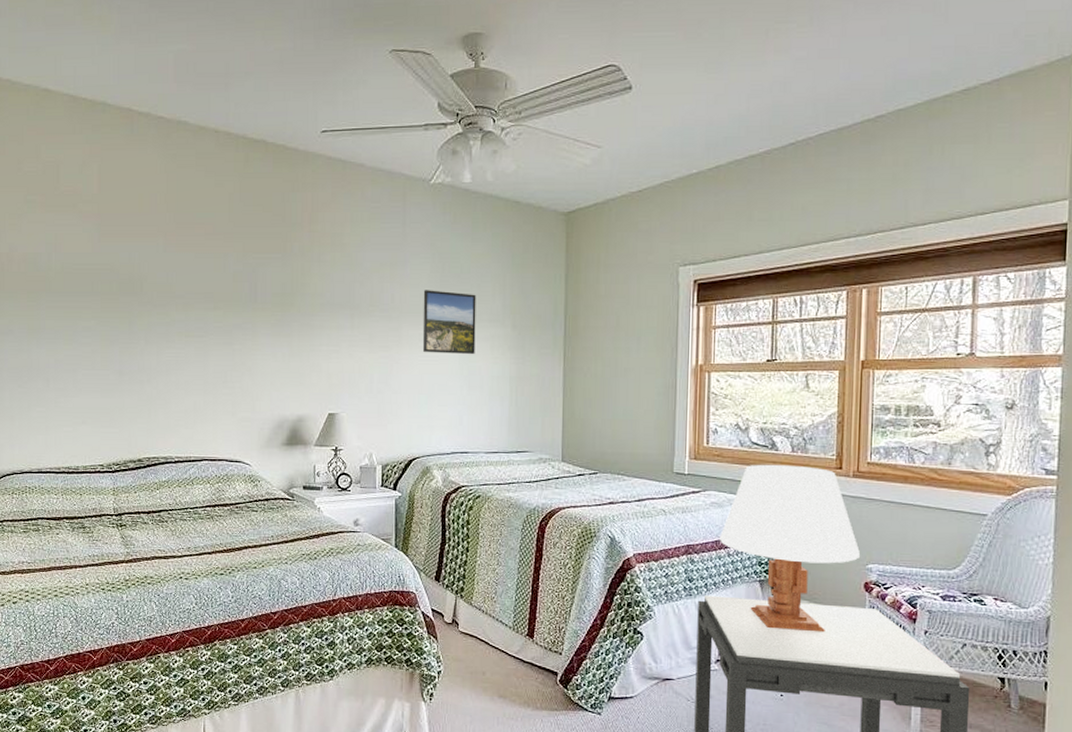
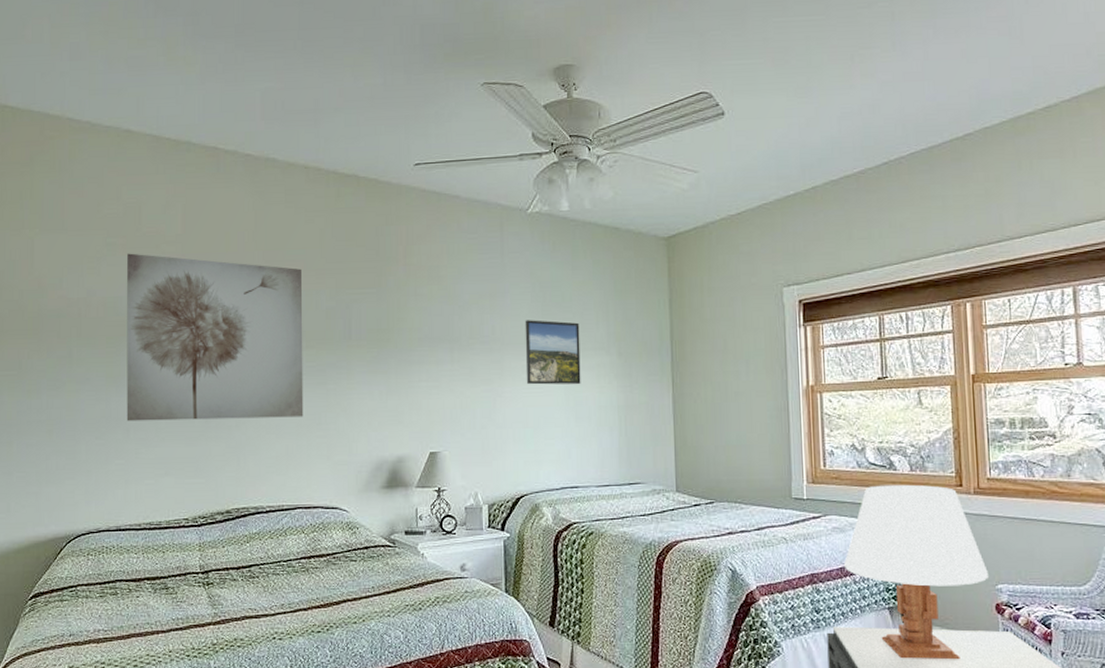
wall art: none [46,211,211,375] -> present [126,253,304,421]

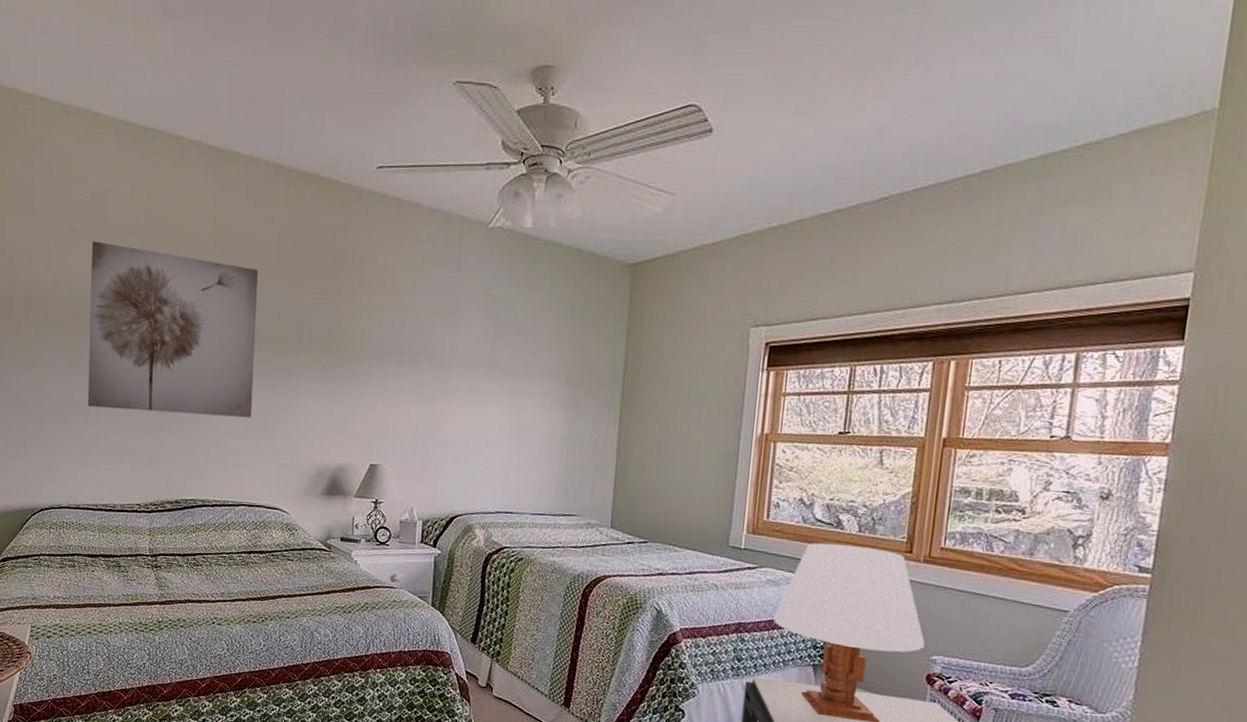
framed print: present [525,320,581,385] -> none [471,340,531,410]

